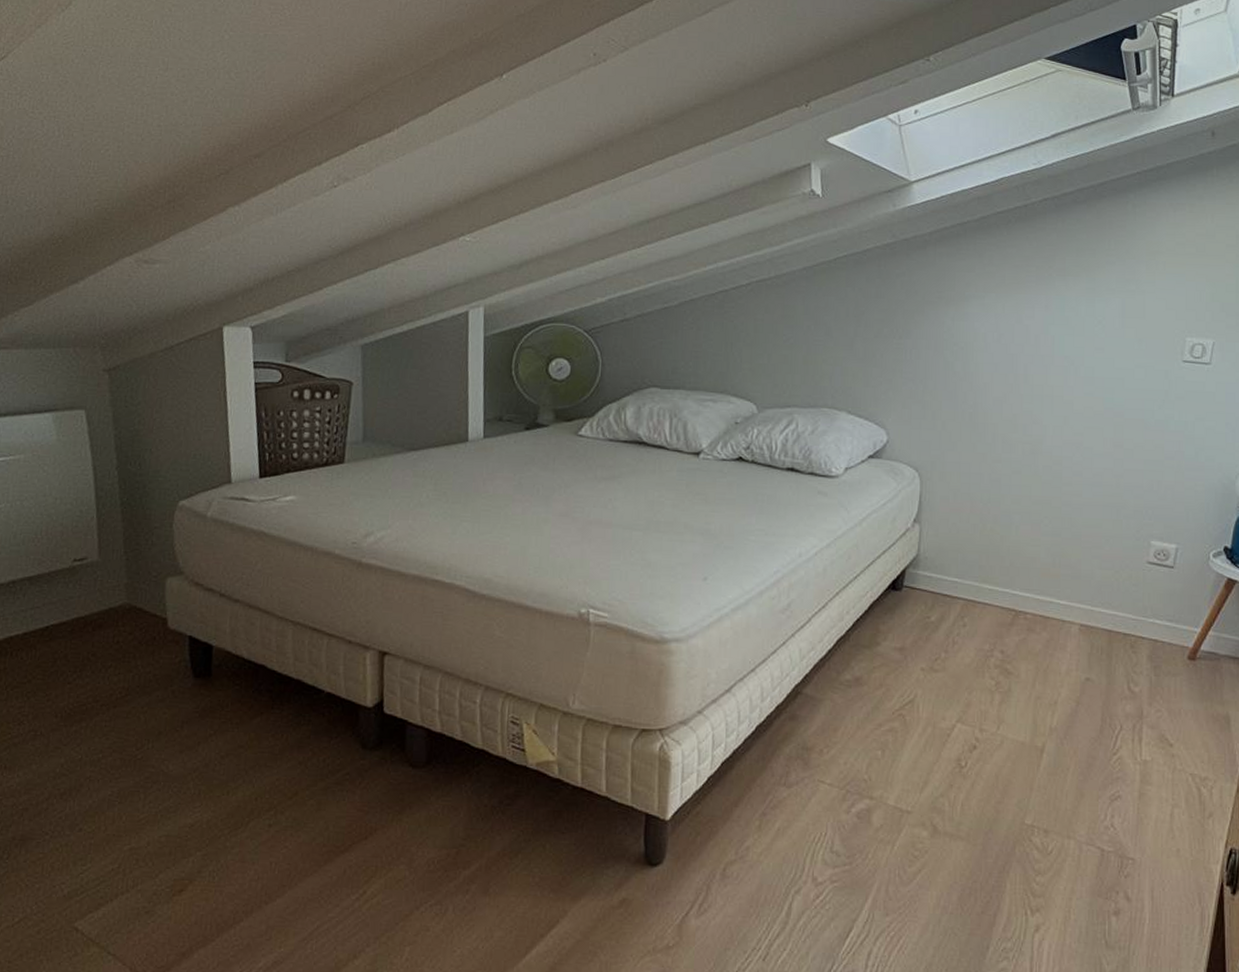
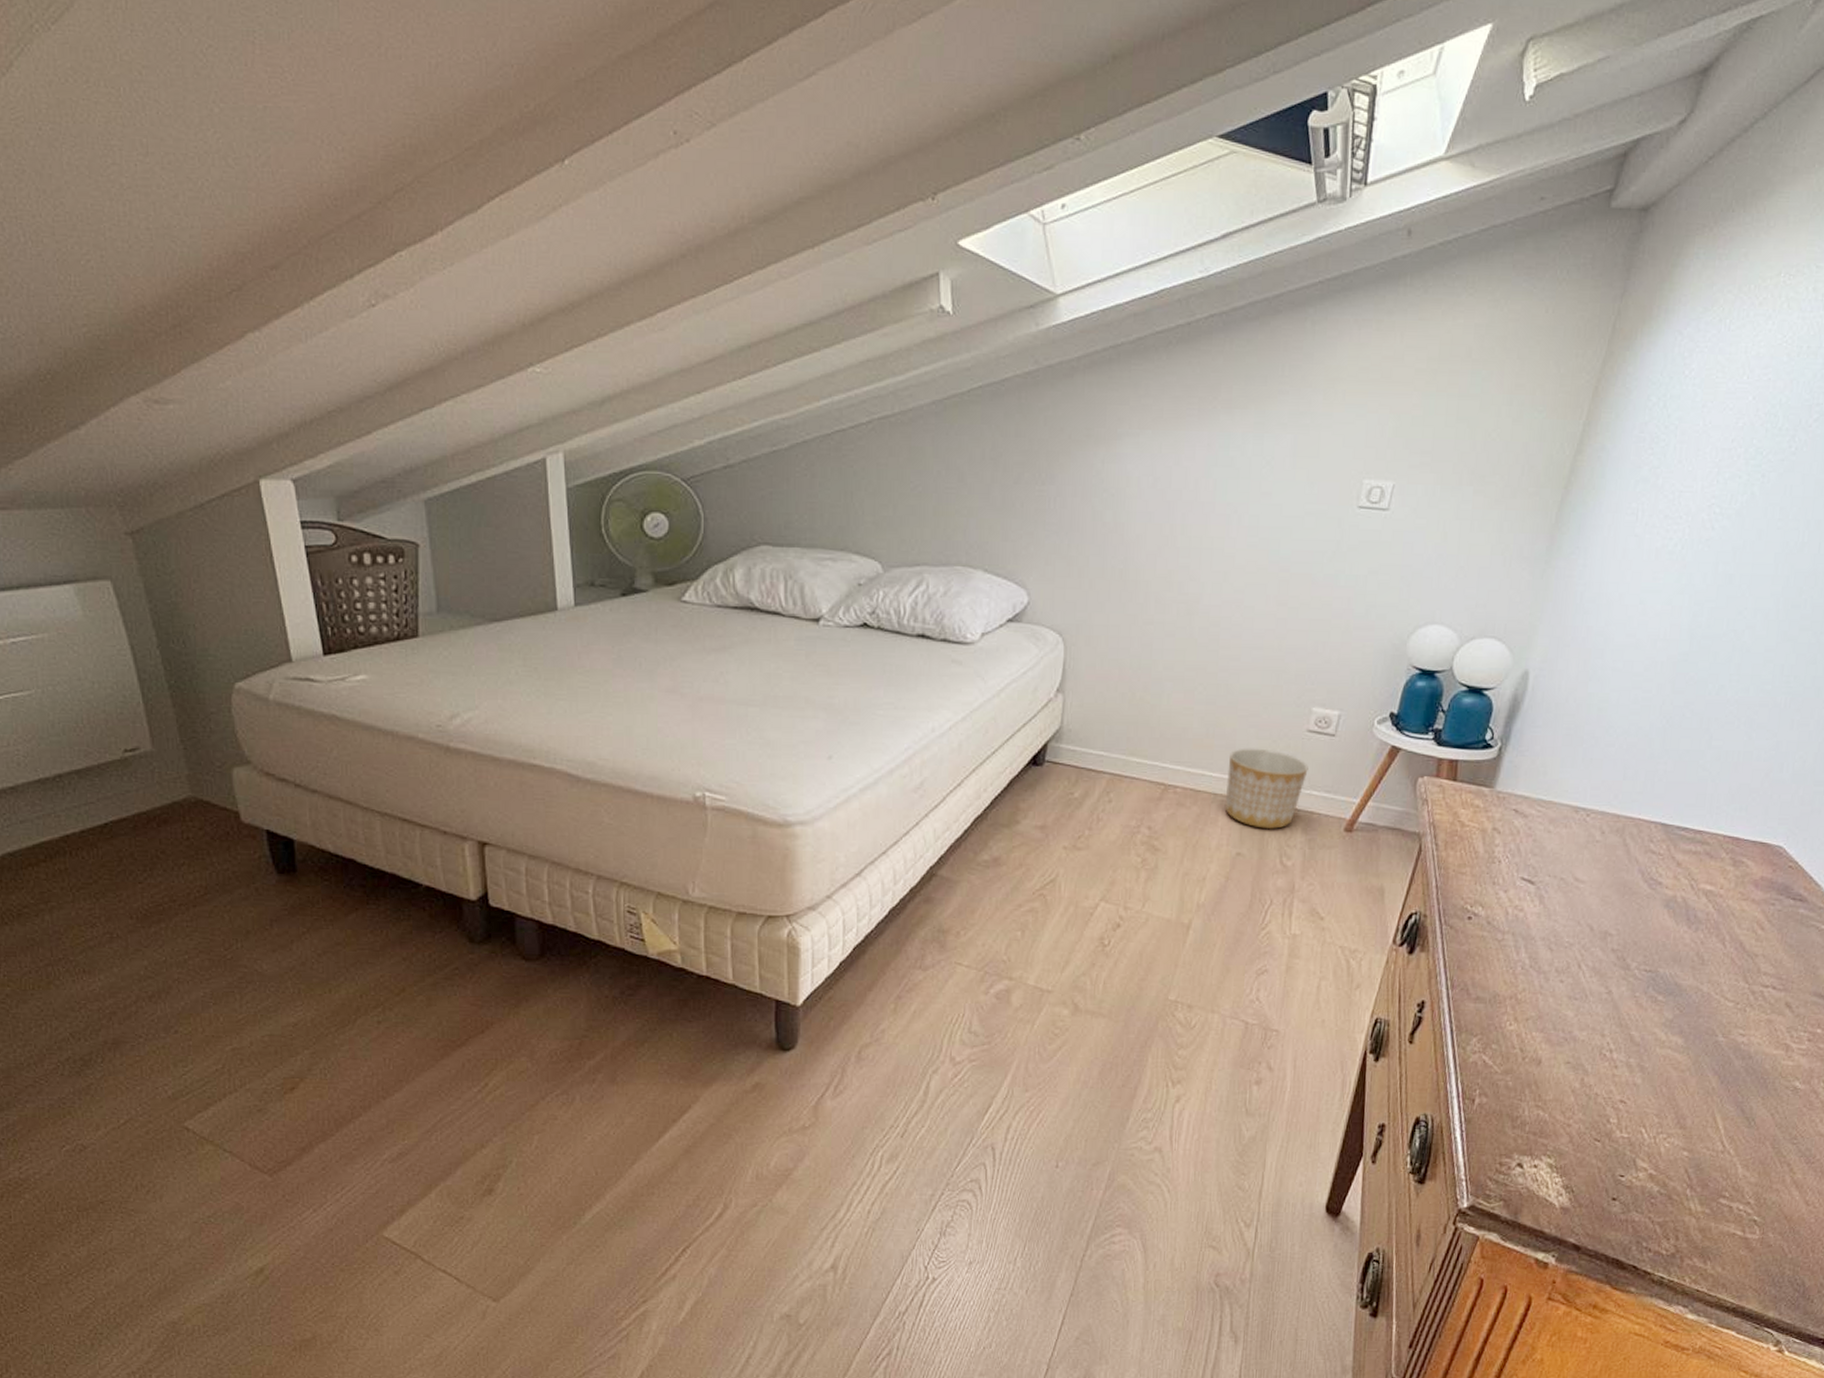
planter: none [1074,577,1150,657] -> present [1226,748,1308,830]

